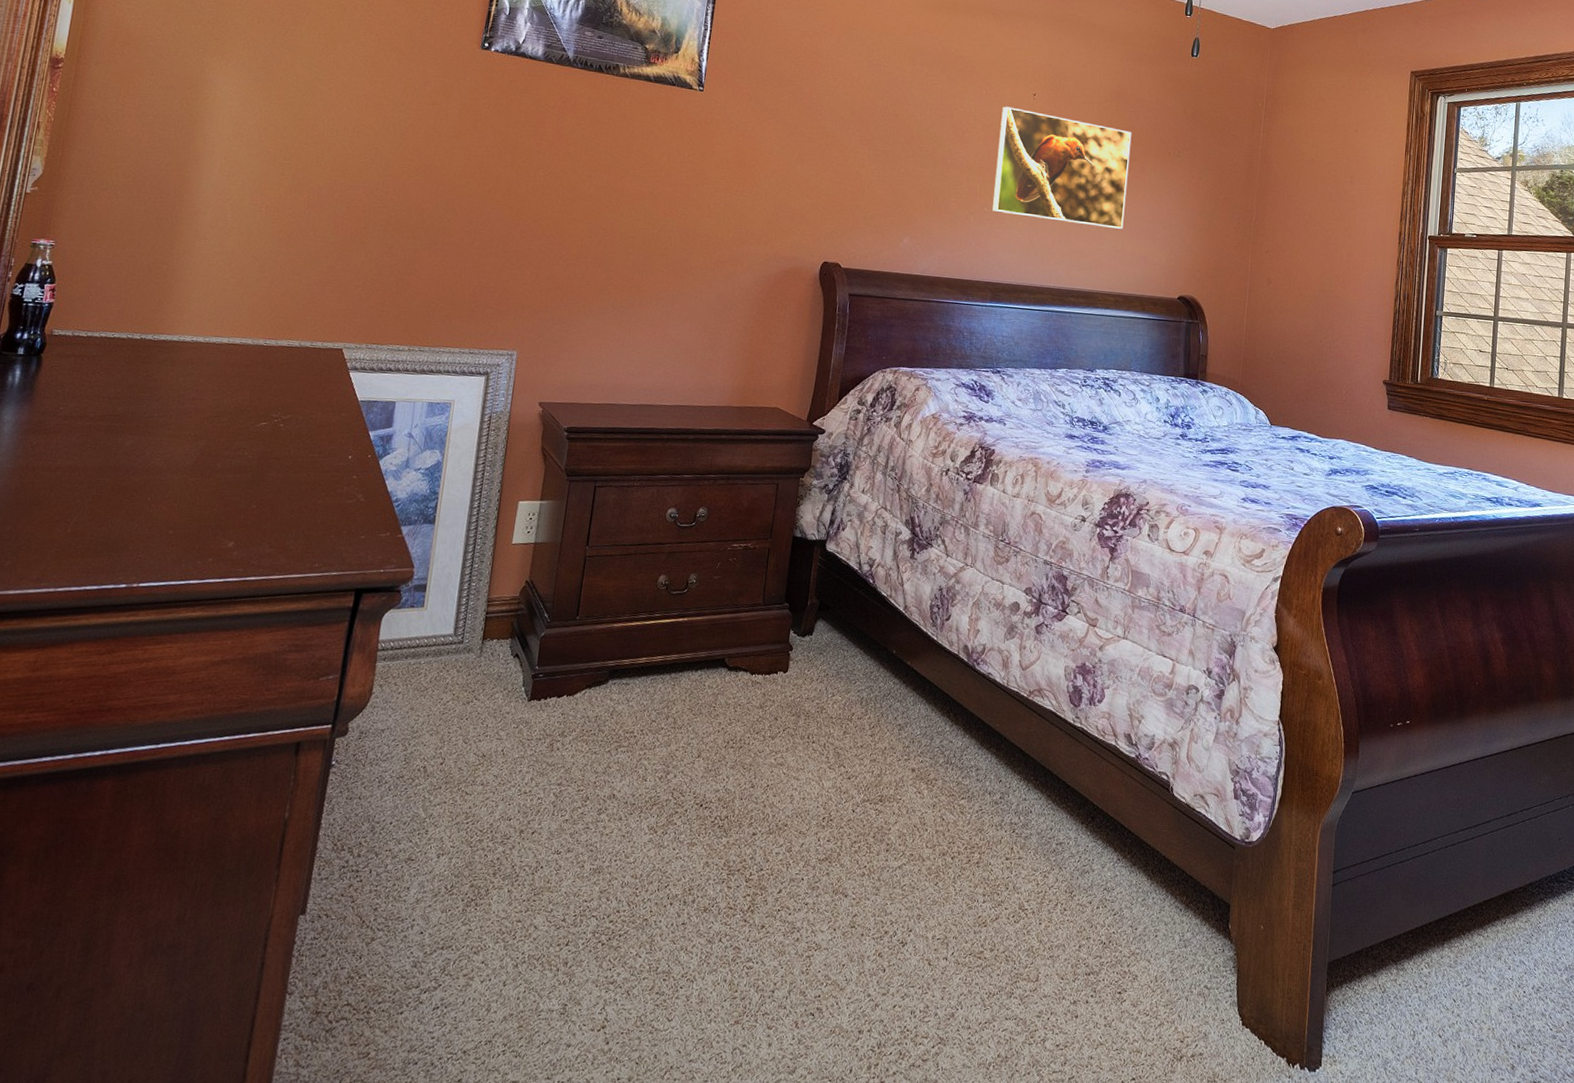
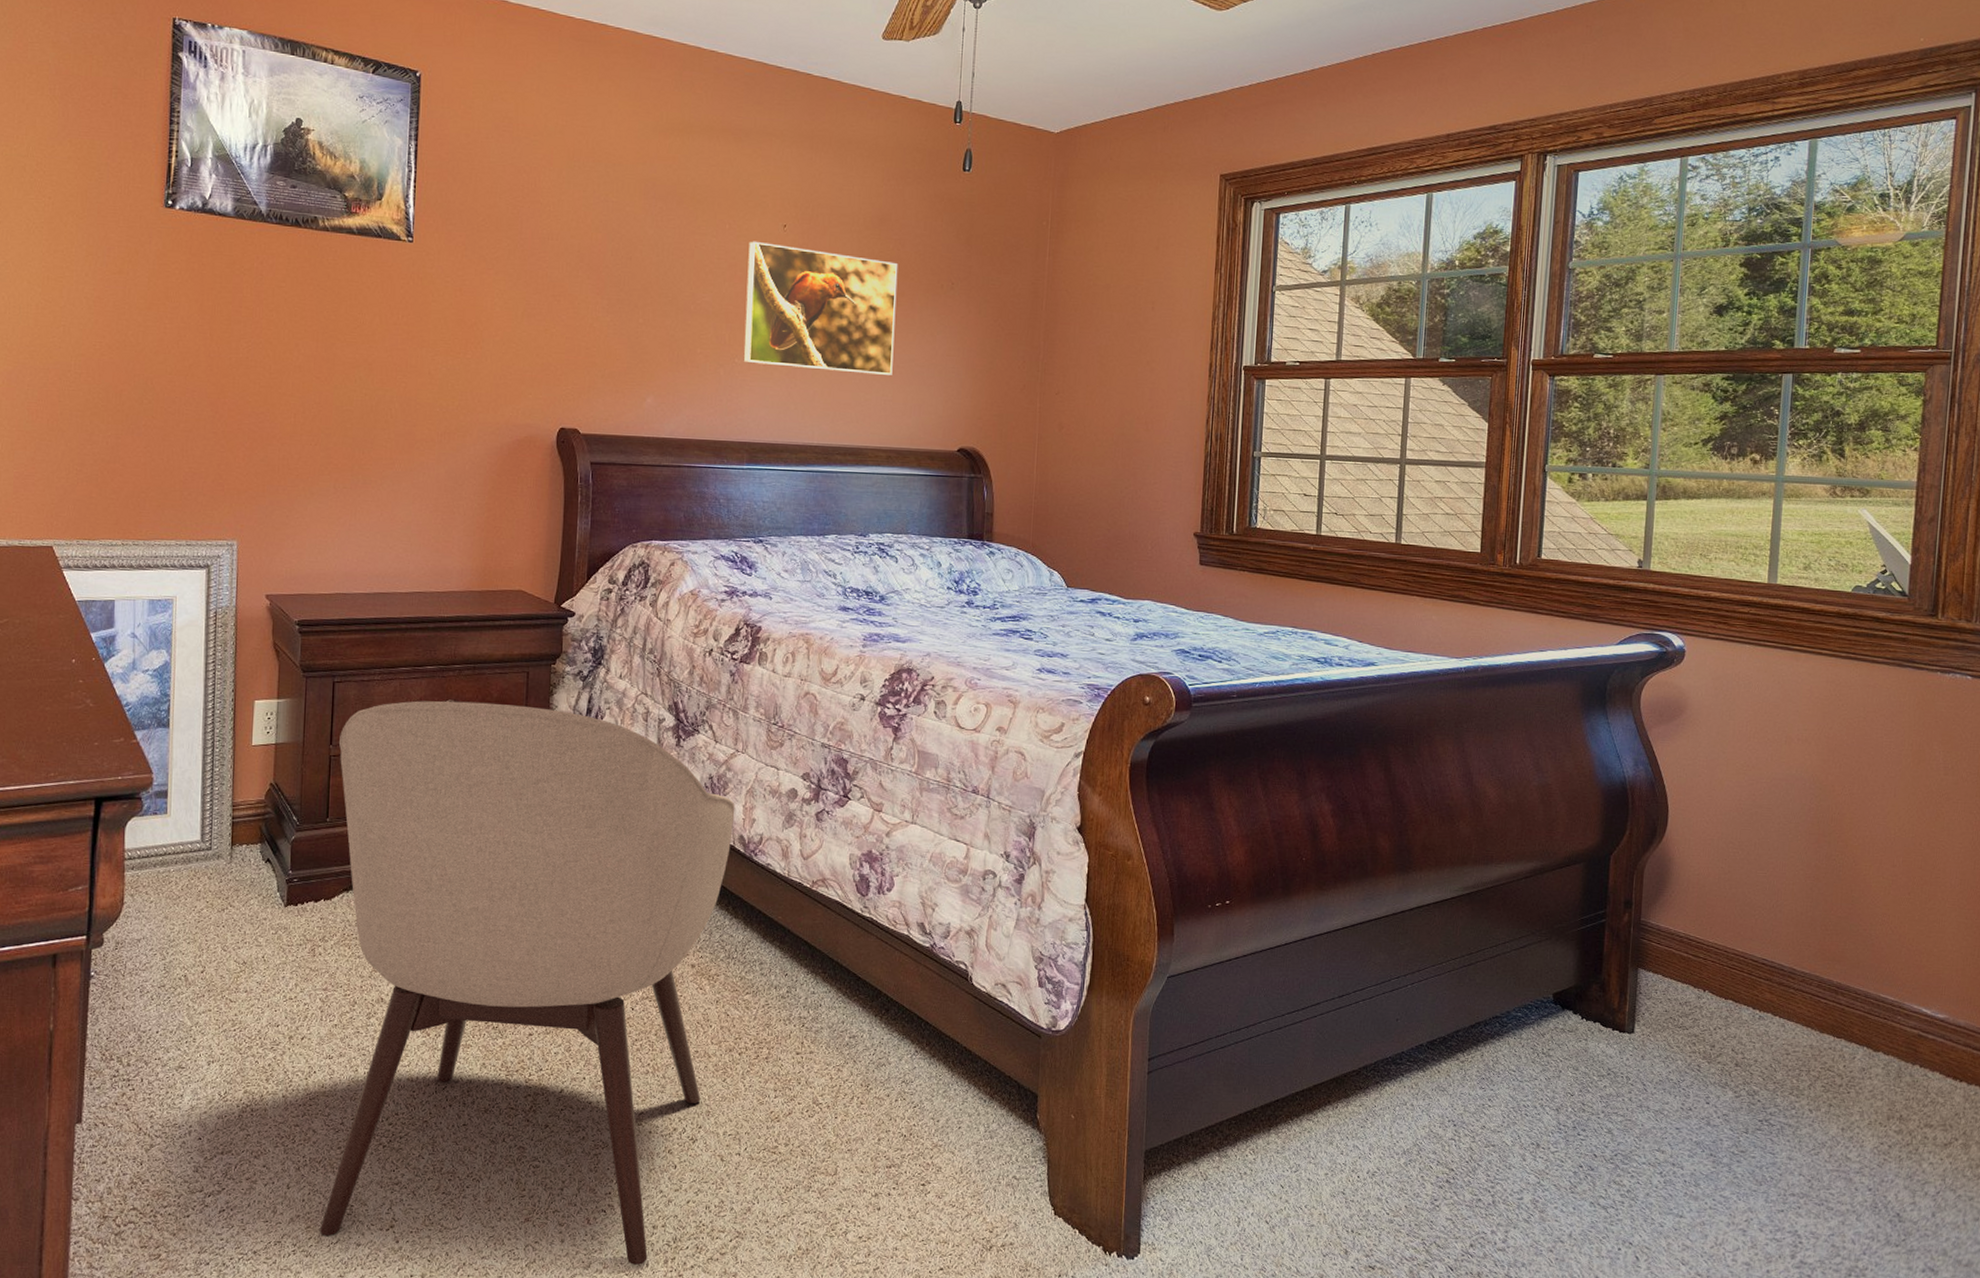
chair: none [531,507,962,1071] -> present [319,700,735,1265]

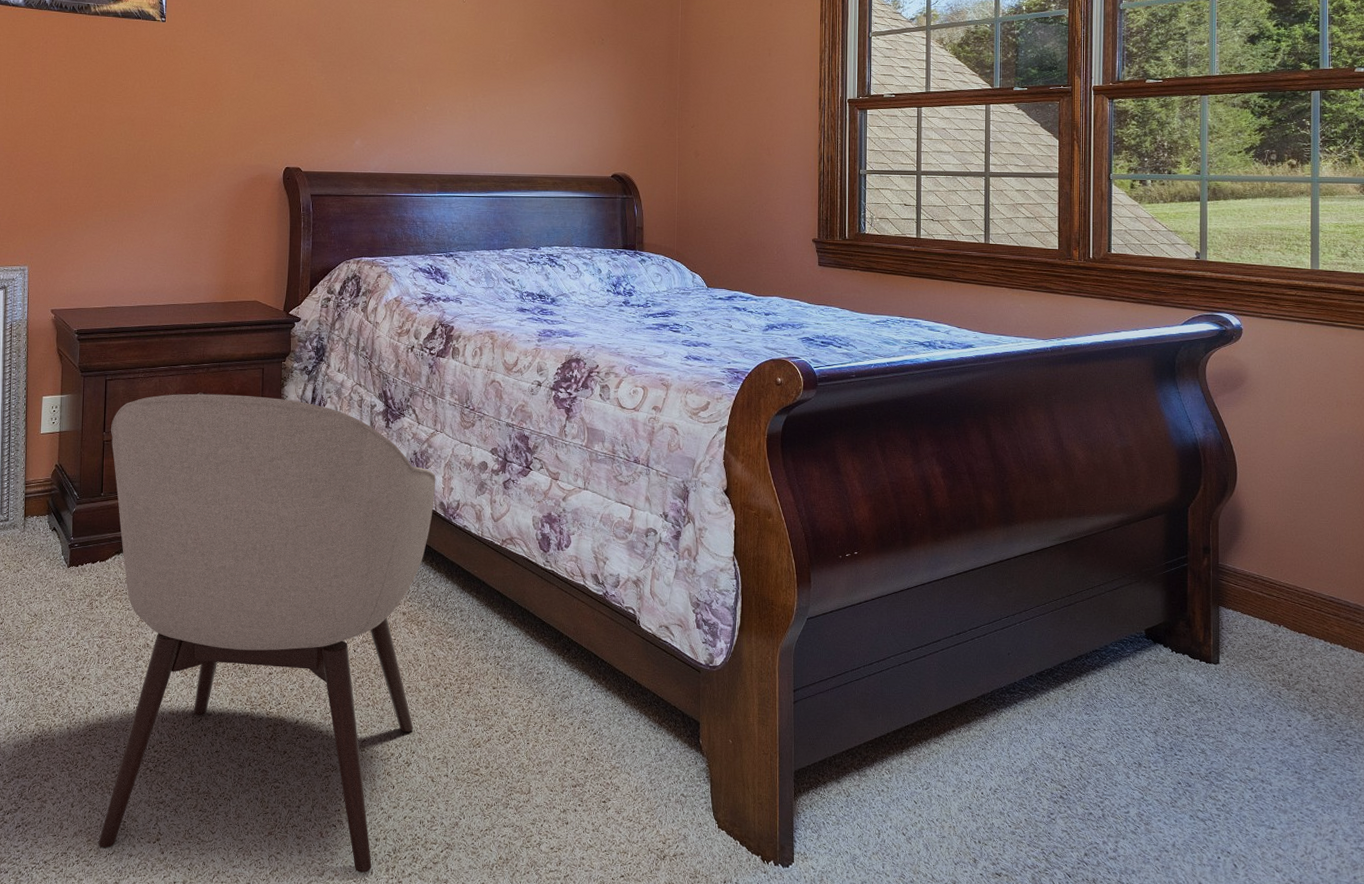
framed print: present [743,241,898,376] -> none [433,11,558,117]

